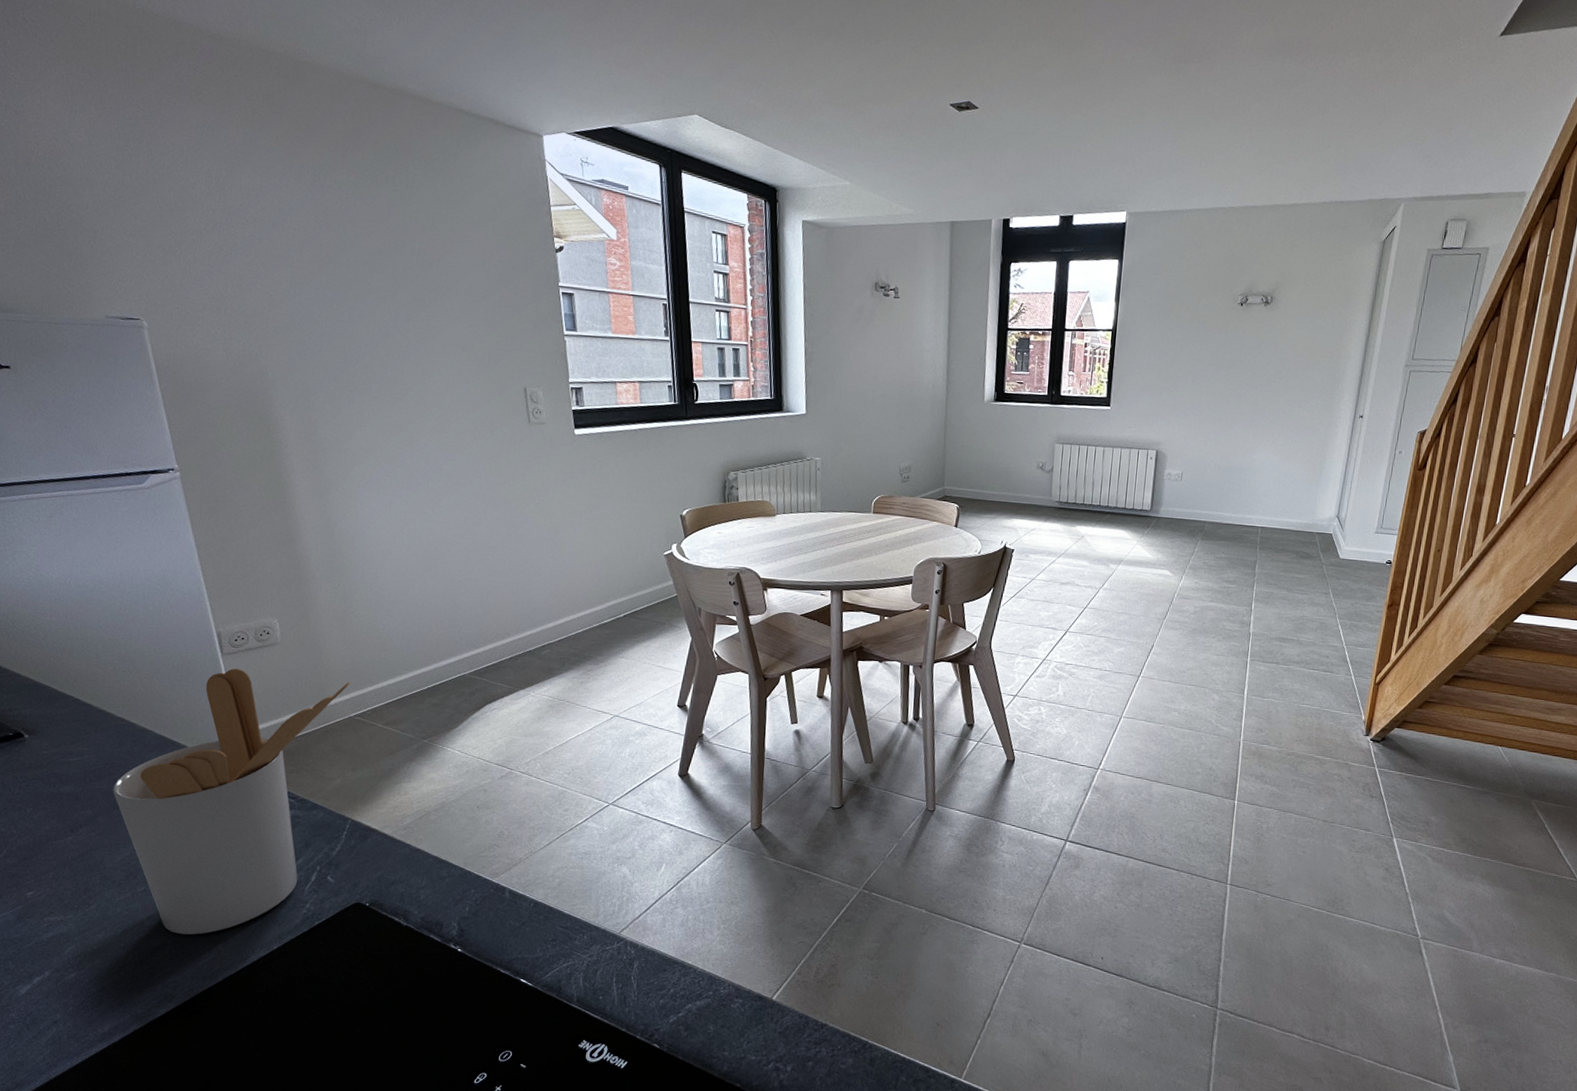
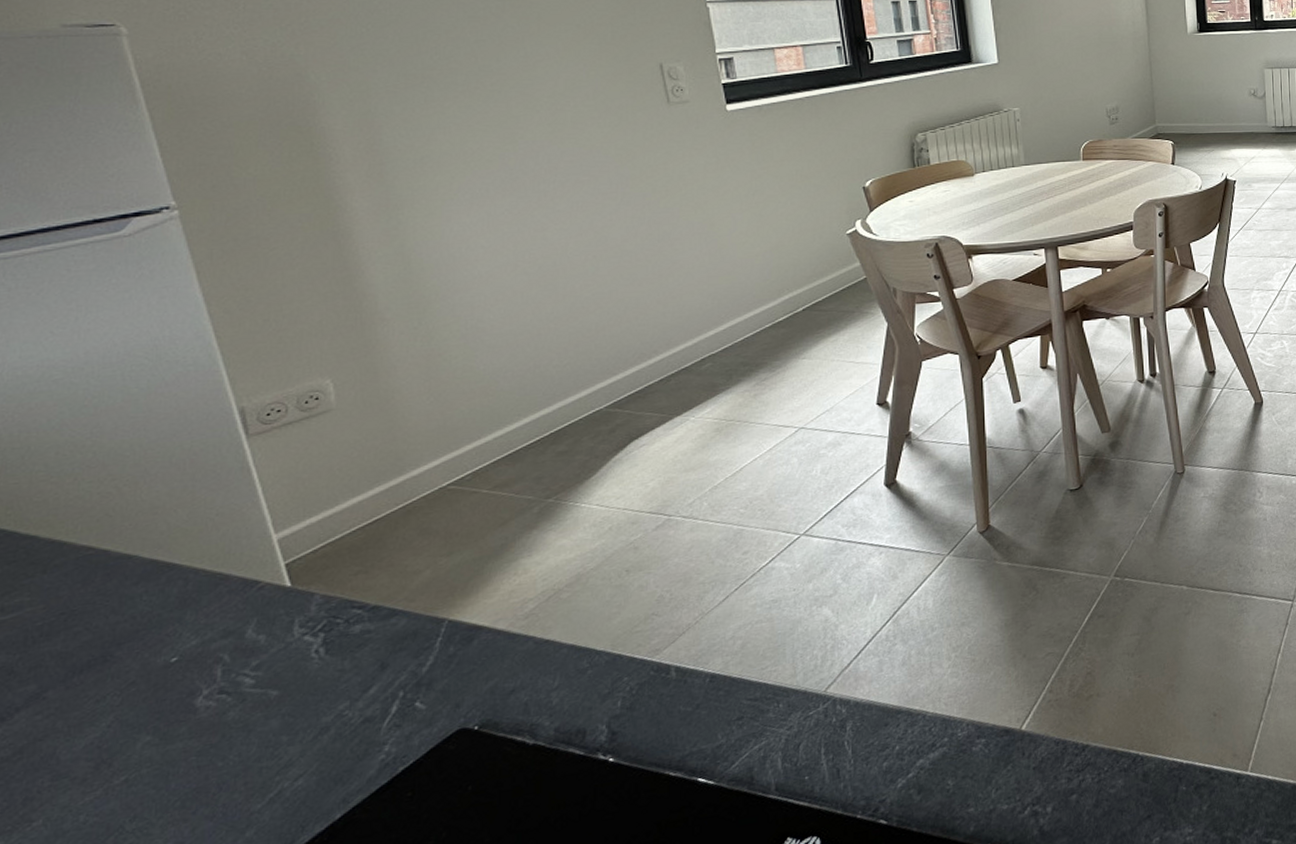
utensil holder: present [113,668,351,935] -> none [72,442,441,832]

